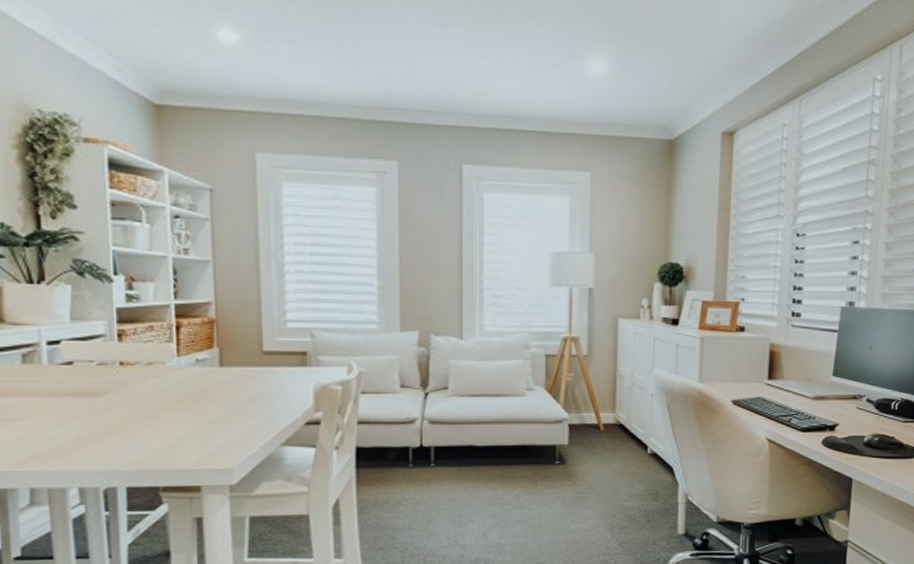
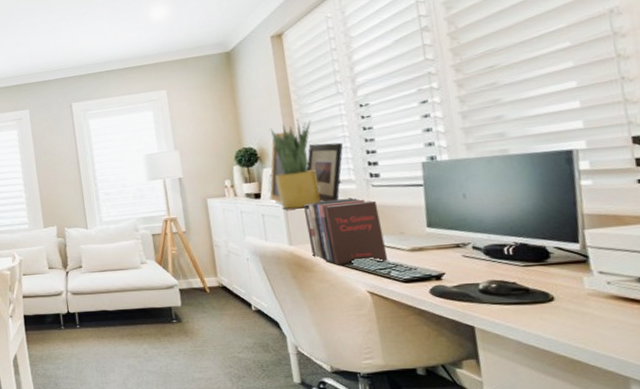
picture frame: none [688,250,722,334] -> present [269,131,290,203]
planter: none [697,238,746,342] -> present [270,119,321,210]
books: none [720,336,793,409] -> present [304,197,388,265]
picture frame: none [732,270,773,339] -> present [307,142,344,203]

